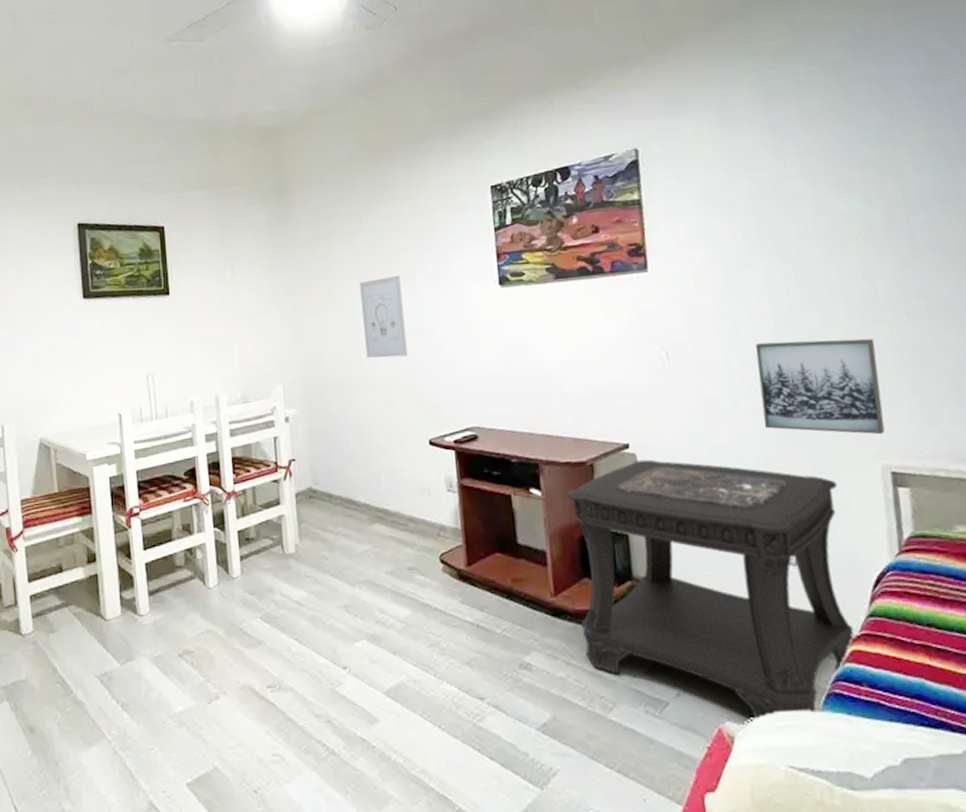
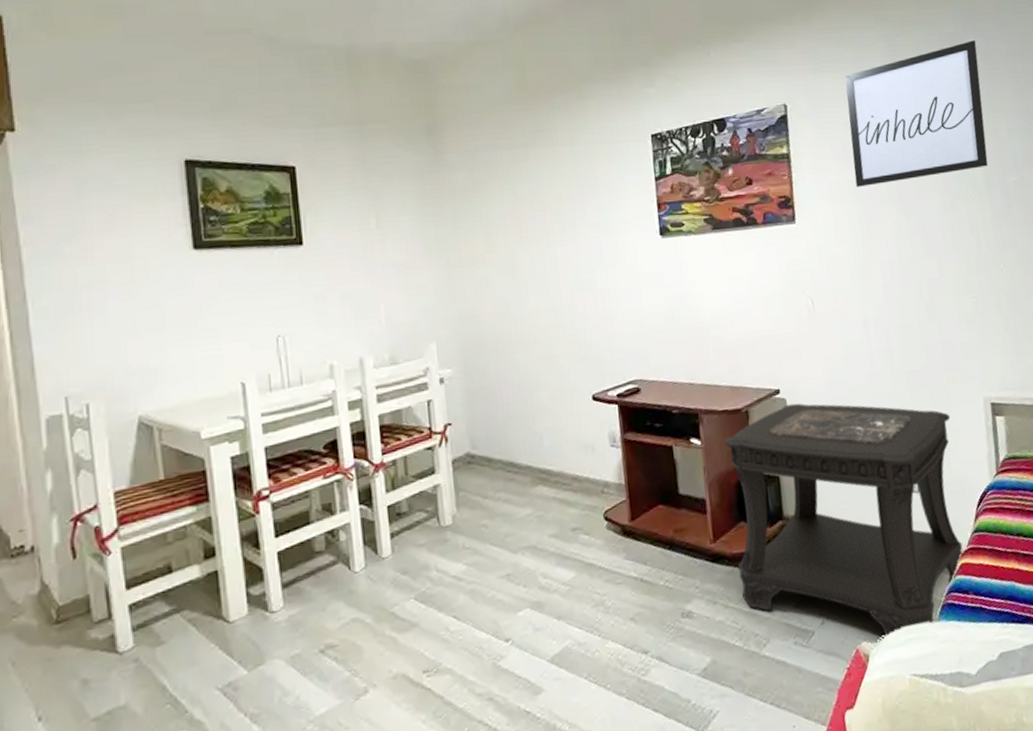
wall art: present [360,275,408,358] -> none [519,224,570,312]
wall art: none [705,67,888,232] -> present [844,40,989,187]
wall art: present [755,338,885,435] -> none [886,285,986,371]

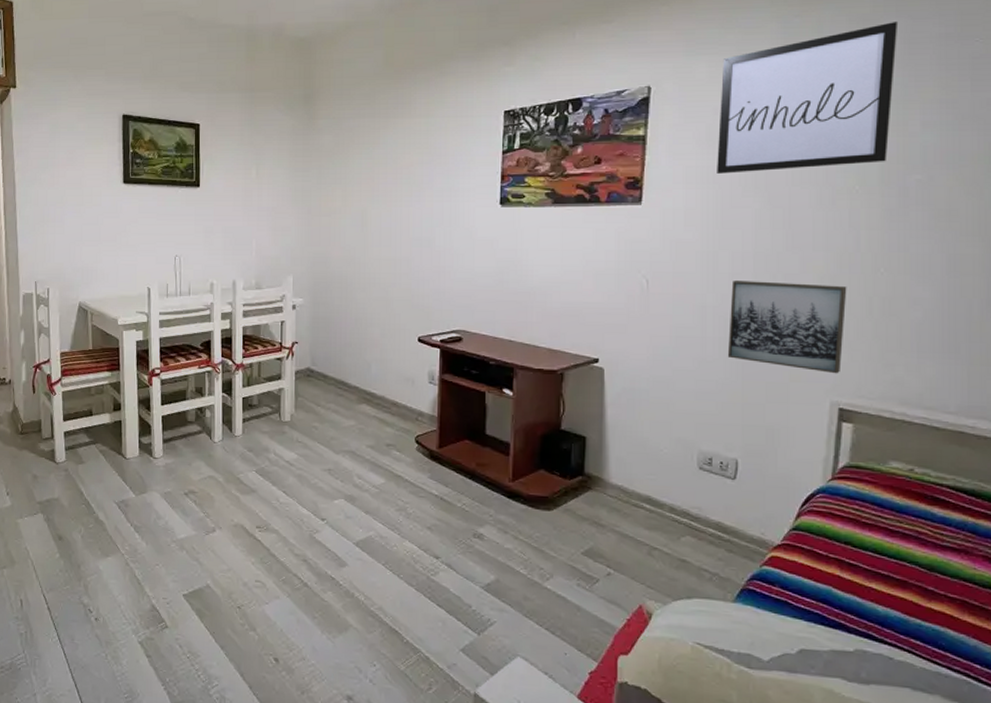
side table: present [724,403,963,638] -> none [532,373,786,603]
wall art: none [886,285,986,371] -> present [727,281,847,374]

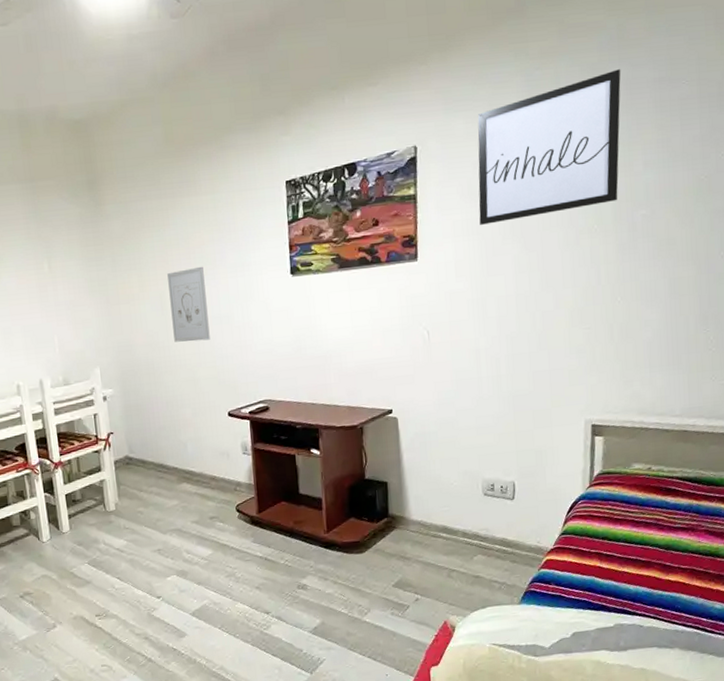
wall art: none [371,187,409,261] -> present [167,266,210,342]
wall art: present [727,281,847,374] -> none [499,317,593,396]

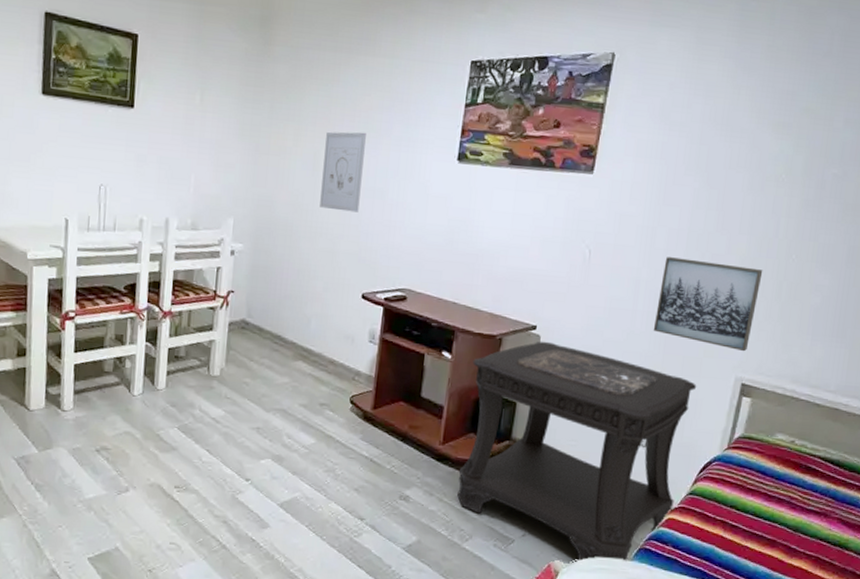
side table: none [340,421,551,615] -> present [456,341,697,562]
wall art: present [477,69,621,225] -> none [665,18,839,154]
wall art: none [499,317,593,396] -> present [653,257,763,352]

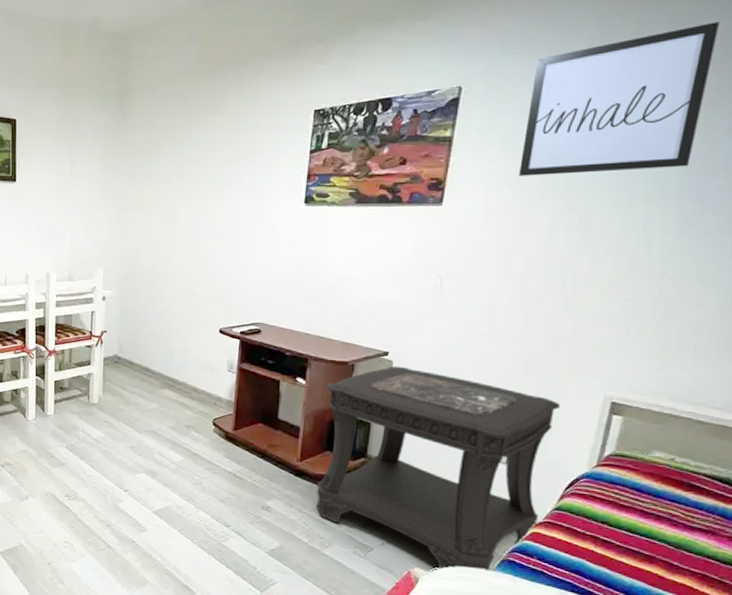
wall art: present [320,131,366,213] -> none [178,185,217,257]
wall art: present [653,257,763,352] -> none [511,281,634,371]
wall art: none [665,18,839,154] -> present [519,22,721,176]

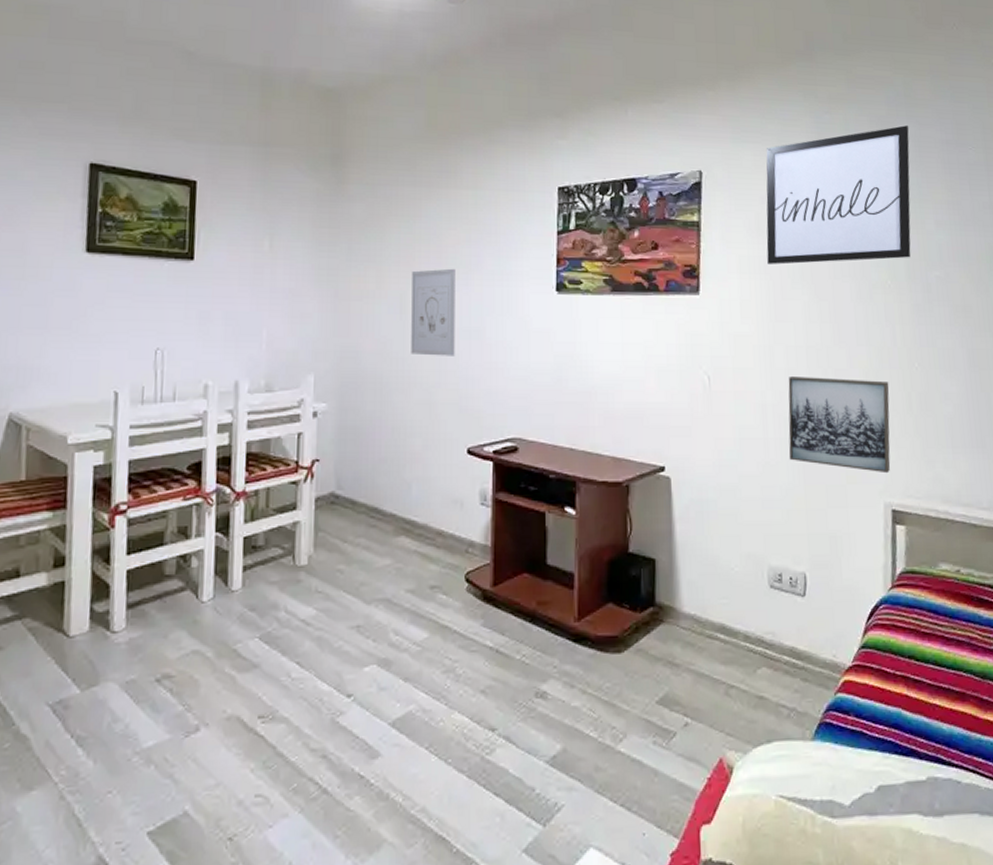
wall art: none [178,185,217,257] -> present [411,268,455,356]
side table: present [315,366,561,571] -> none [600,483,847,751]
wall art: none [511,281,634,371] -> present [788,377,891,474]

